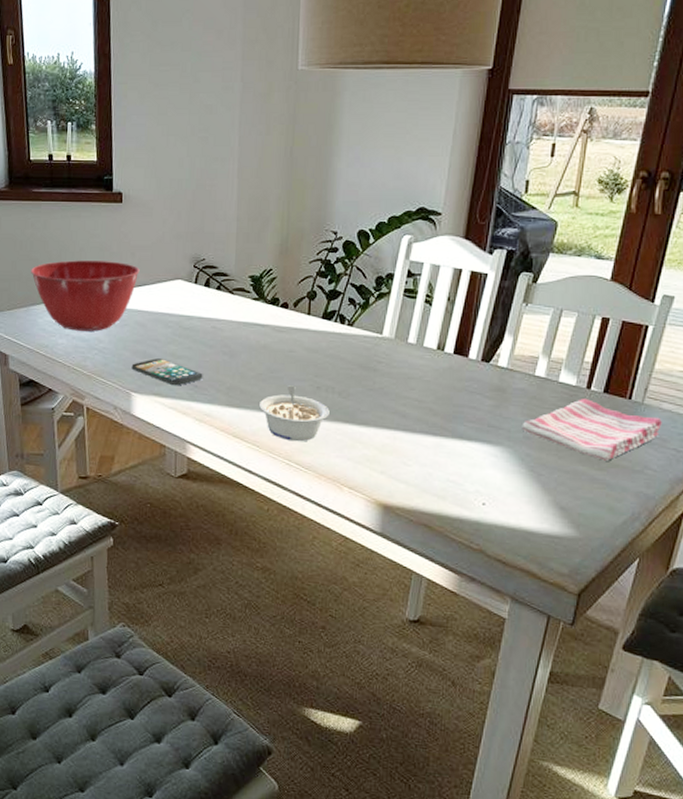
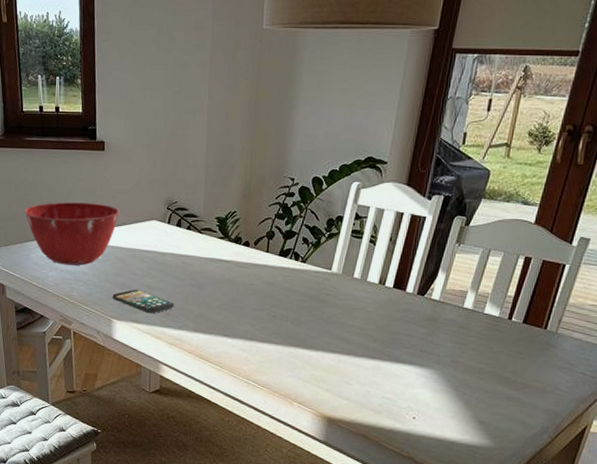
legume: present [259,385,330,442] -> none [223,314,284,363]
dish towel: present [521,399,662,461] -> none [449,328,572,382]

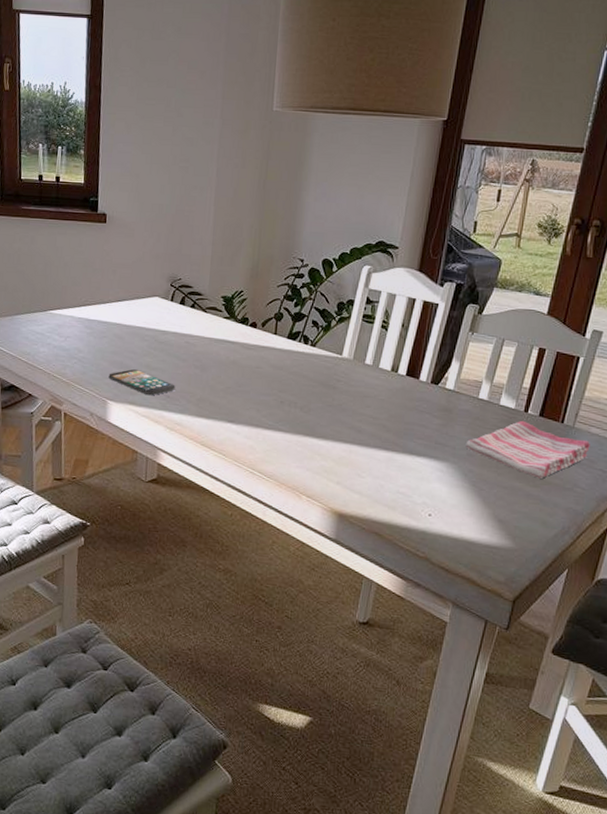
mixing bowl: present [24,202,120,265] -> none [17,274,120,342]
dish towel: none [449,328,572,382] -> present [465,421,590,479]

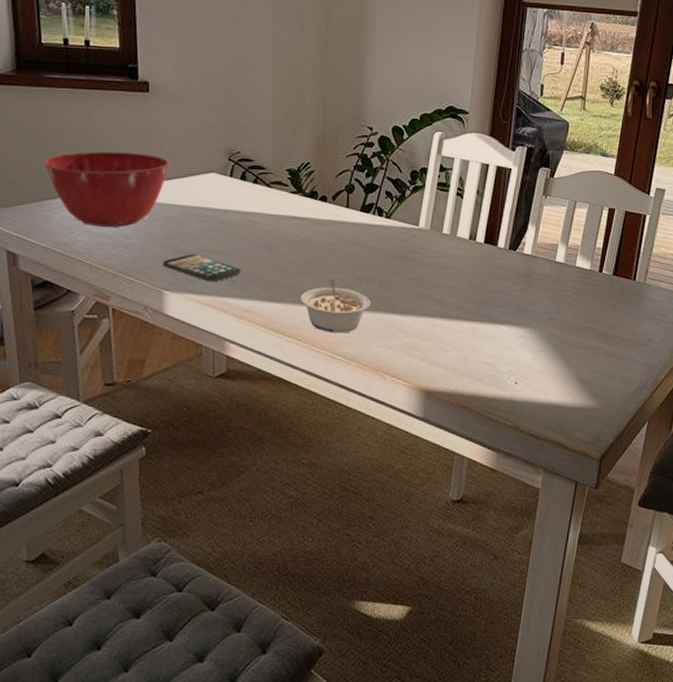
mixing bowl: none [17,274,120,342] -> present [44,151,170,227]
legume: none [227,399,292,452] -> present [301,278,371,334]
dish towel: present [465,421,590,479] -> none [546,281,660,336]

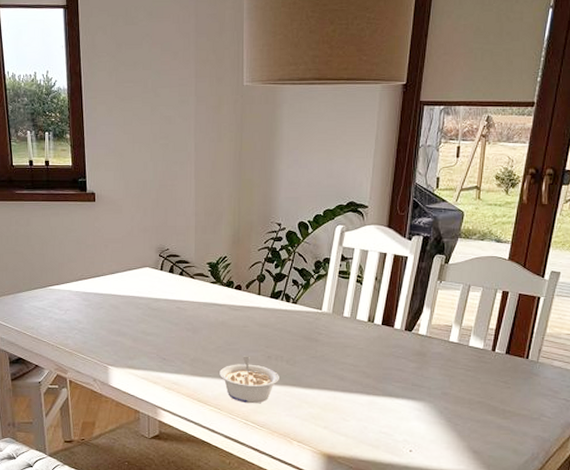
mixing bowl: present [44,151,170,227] -> none [17,252,112,314]
smartphone: present [163,254,241,282] -> none [108,336,170,359]

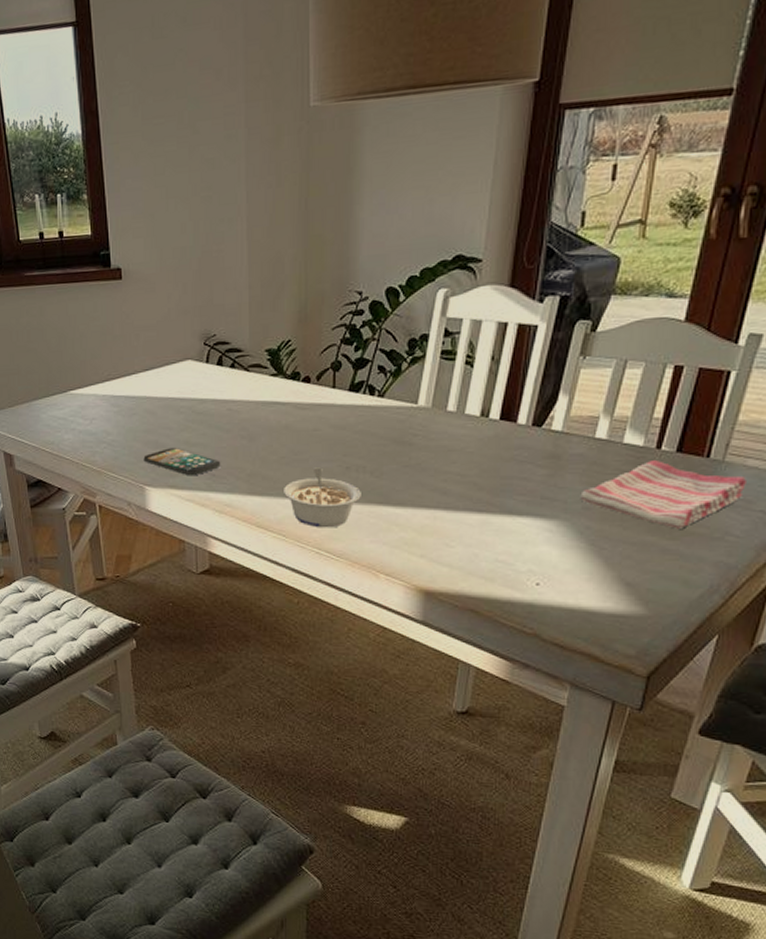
smartphone: none [108,336,170,359] -> present [143,448,221,476]
dish towel: none [440,360,553,411] -> present [580,461,746,529]

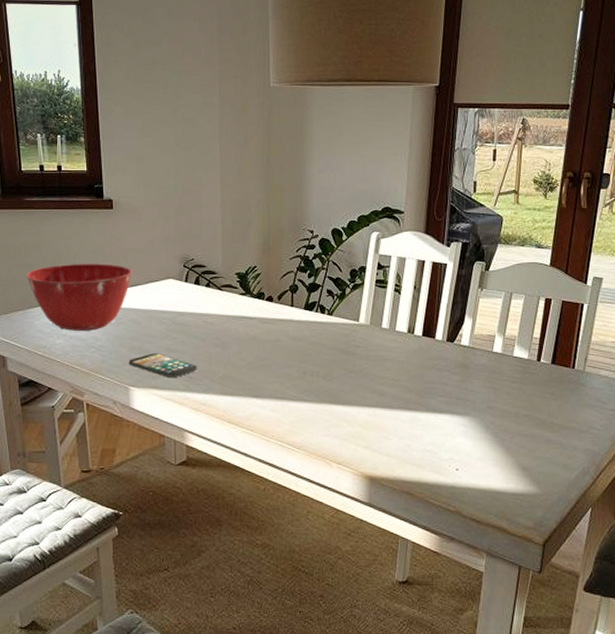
mixing bowl: none [30,345,146,424] -> present [26,264,132,331]
legume: present [284,467,361,528] -> none [251,372,316,424]
dish towel: present [580,461,746,529] -> none [485,370,601,424]

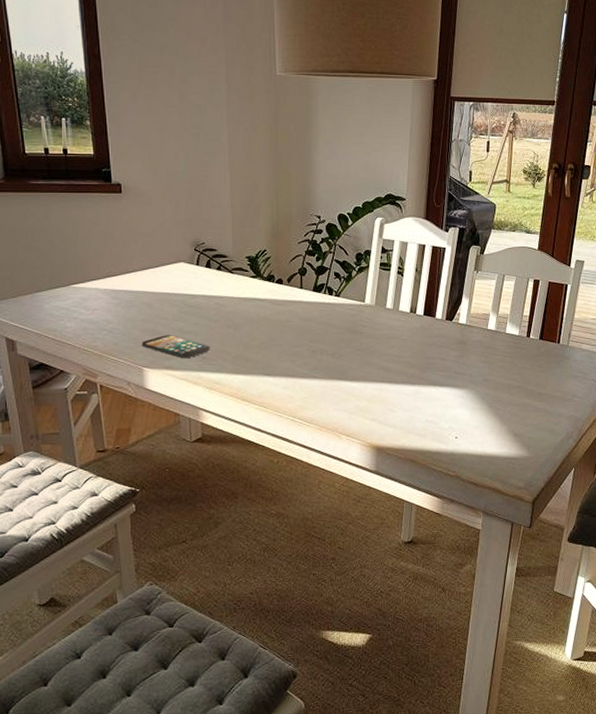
mixing bowl: present [26,264,132,331] -> none [34,247,143,314]

